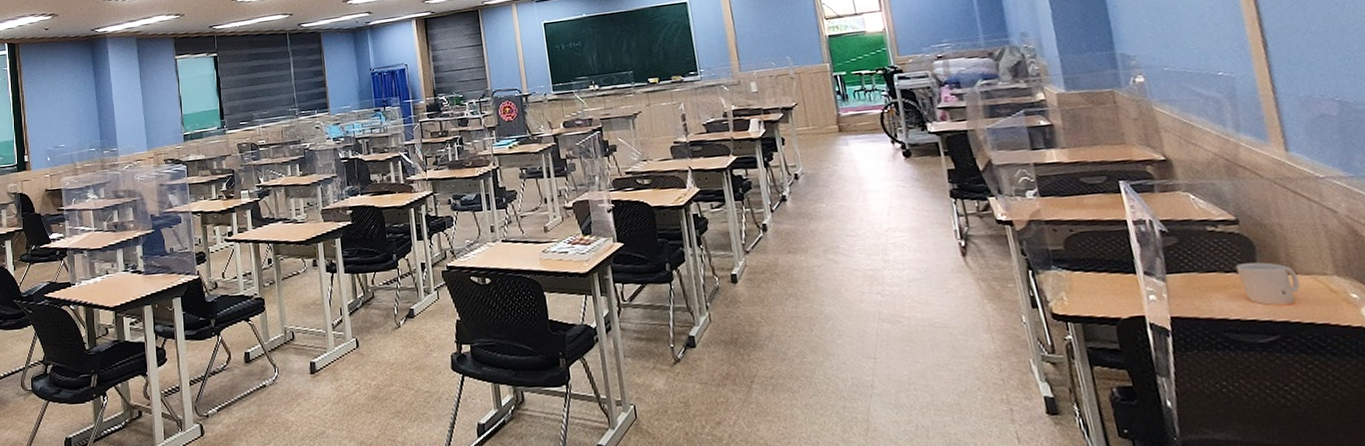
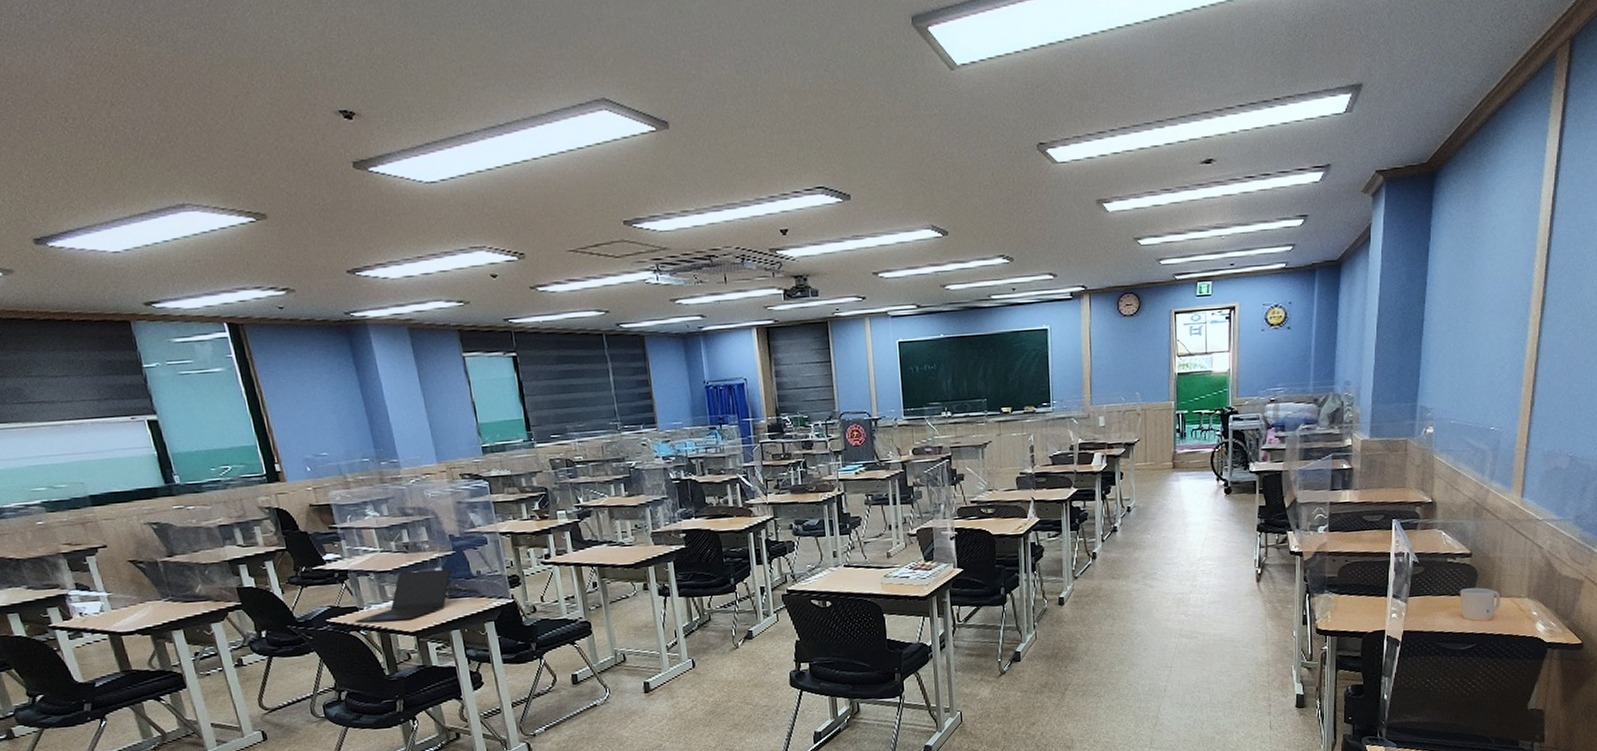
laptop: none [68,246,150,298] -> present [356,568,452,623]

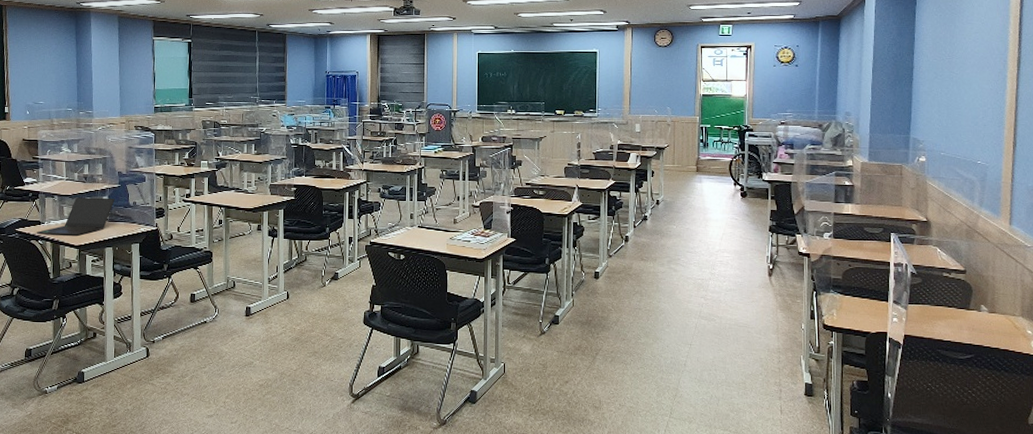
mug: present [1459,587,1501,622] -> none [956,302,996,334]

